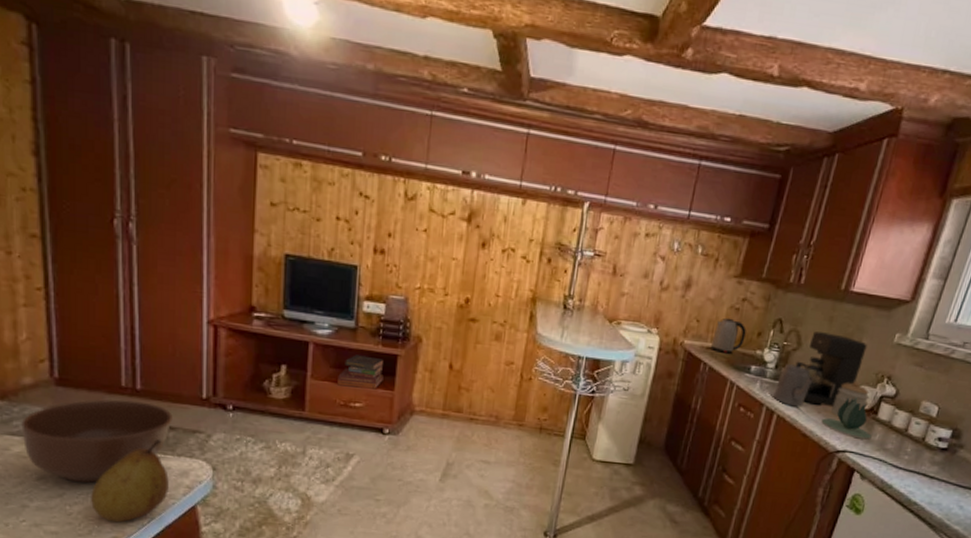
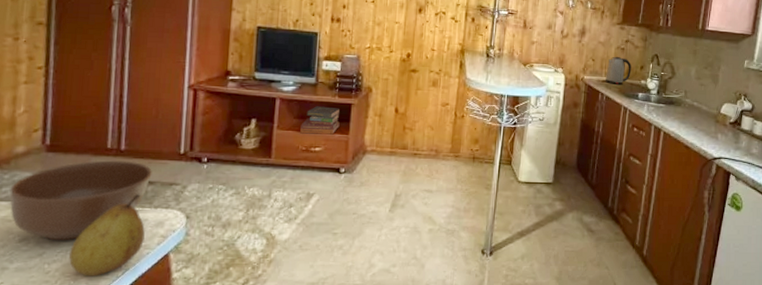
teapot: present [772,361,814,407] -> none [658,87,688,124]
coffee maker: present [799,331,868,408] -> none [676,63,725,123]
succulent plant: present [821,396,872,441] -> none [699,112,739,148]
jar: present [831,381,870,416] -> none [705,100,733,130]

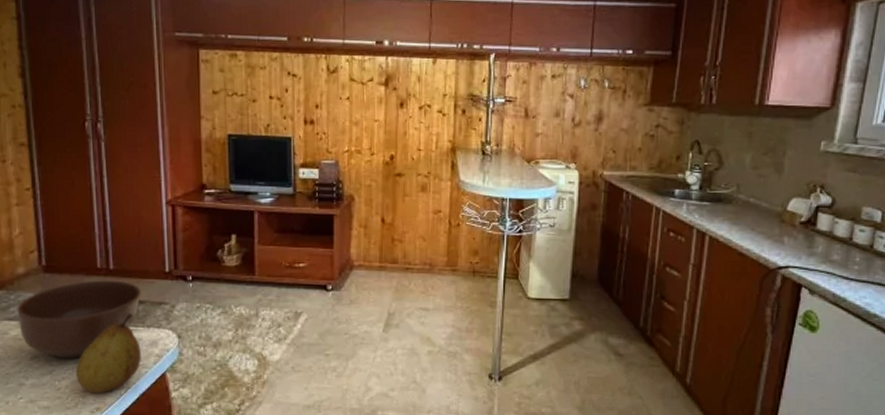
books: present [300,106,340,135] -> none [282,218,323,249]
kettle: present [606,56,631,85] -> none [631,145,664,180]

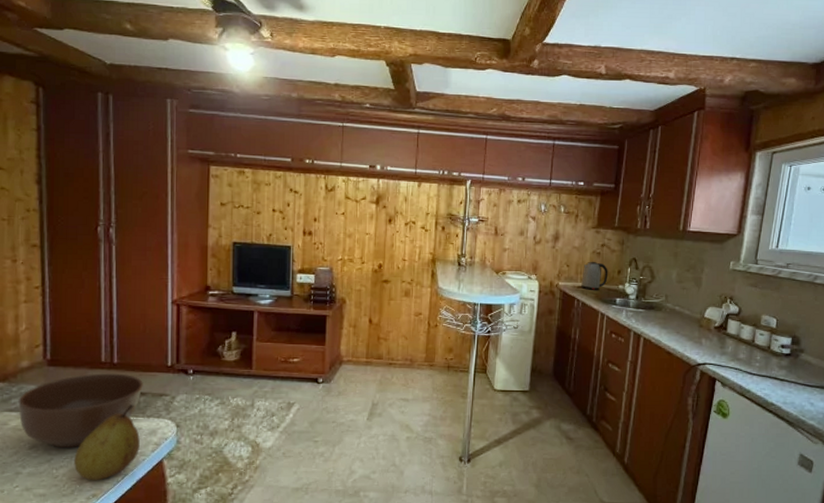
kettle: none [631,145,664,180] -> present [581,261,608,290]

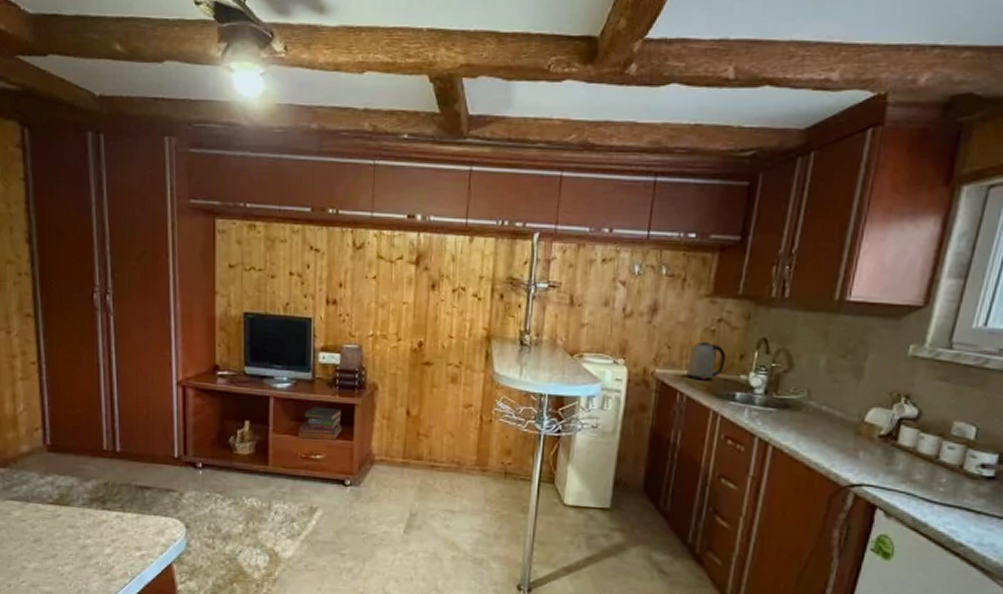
bowl: present [18,373,143,448] -> none [20,462,148,544]
fruit: present [74,405,140,481] -> none [79,499,147,582]
books: none [278,318,316,346] -> present [298,406,342,440]

